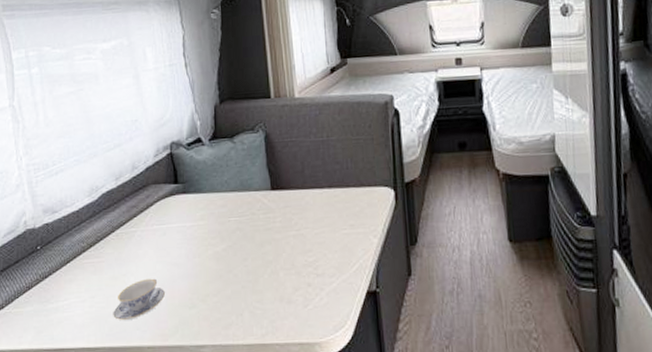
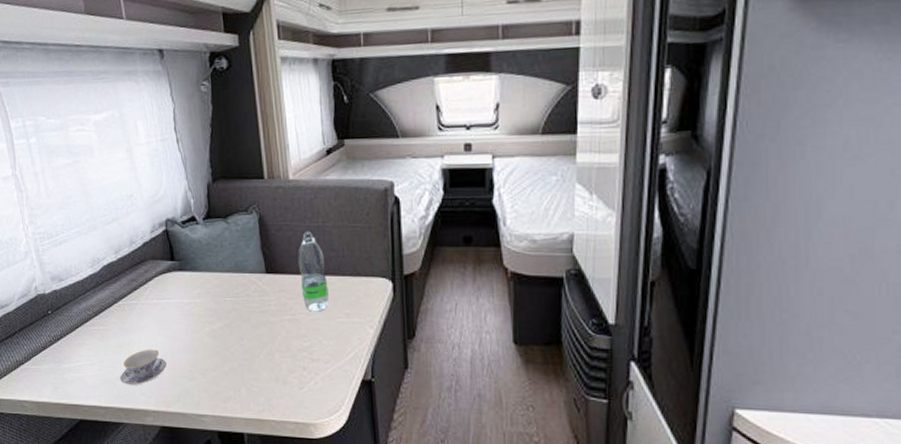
bottle: none [303,145,334,226] -> present [297,231,329,312]

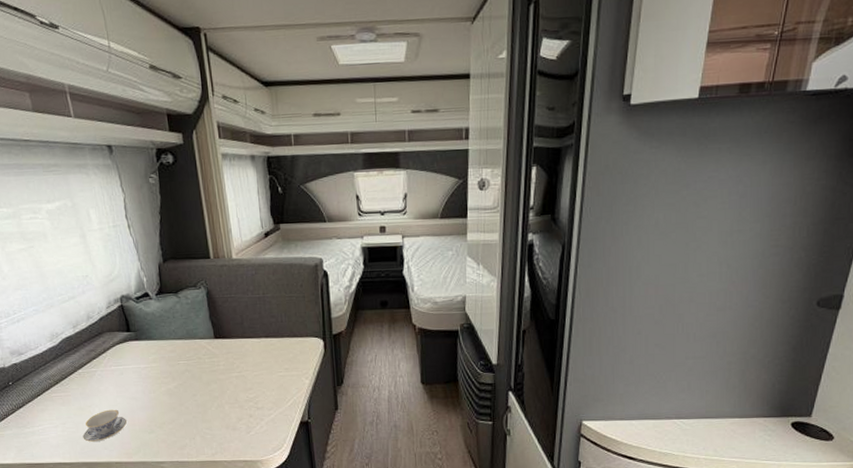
bottle: present [297,231,329,312] -> none [242,301,270,369]

